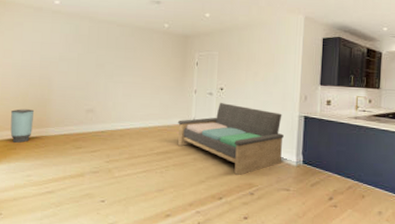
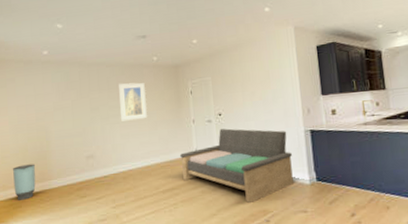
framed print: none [125,44,153,82] -> present [119,82,147,121]

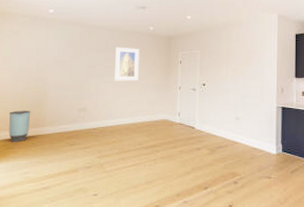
sofa: present [180,128,294,203] -> none [164,98,263,165]

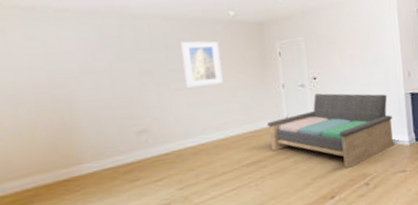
trash can: present [8,110,31,142] -> none [13,145,56,195]
sofa: none [164,98,263,165] -> present [267,93,393,168]

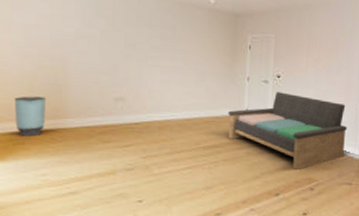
trash can: none [13,145,56,195] -> present [15,96,47,137]
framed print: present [181,41,223,88] -> none [163,21,196,67]

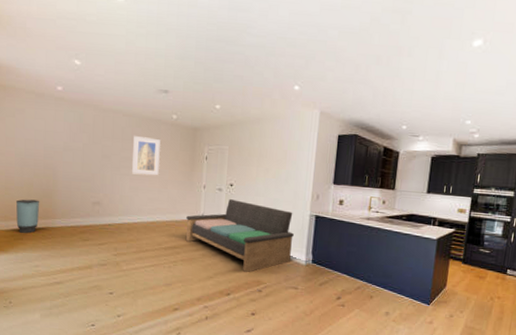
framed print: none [163,21,196,67] -> present [132,135,160,176]

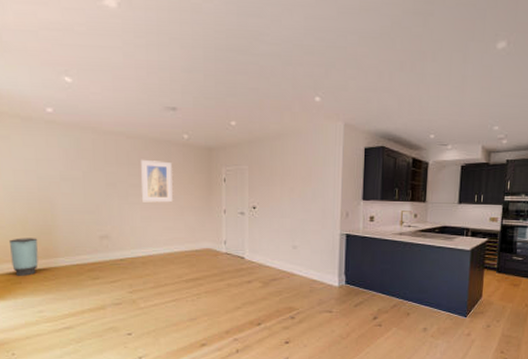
sofa: present [186,199,294,272] -> none [207,223,324,299]

